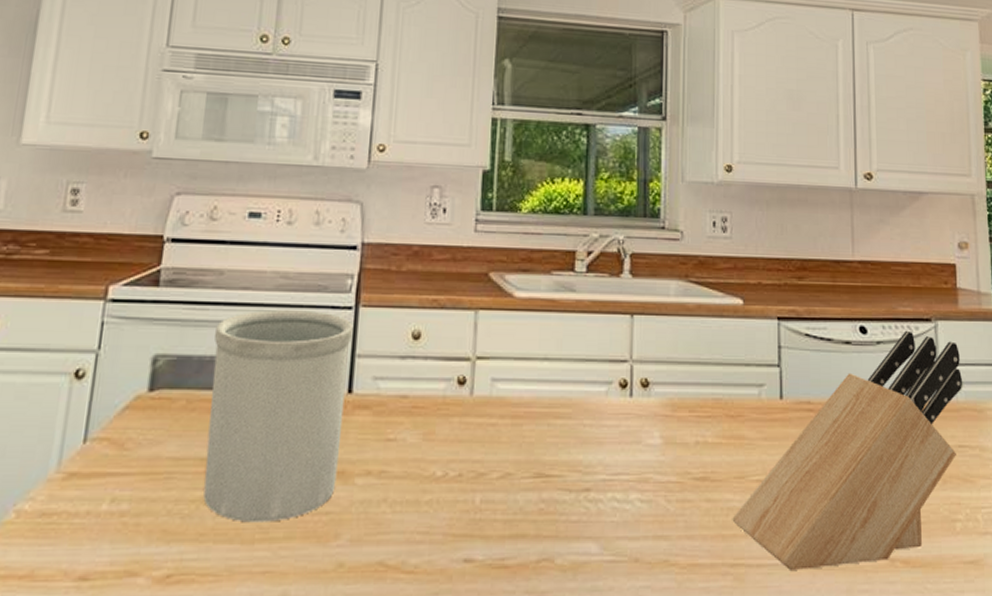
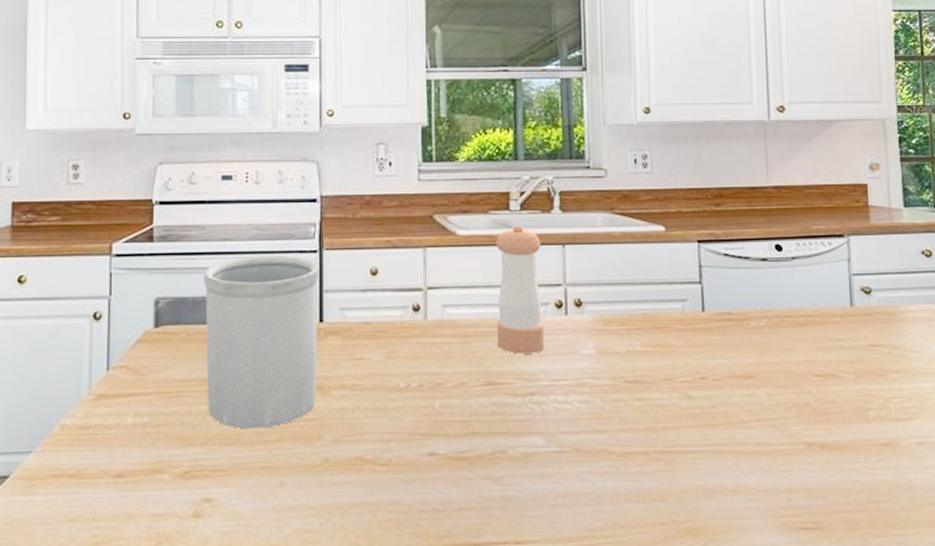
pepper shaker: none [552,289,607,441] -> present [495,225,544,354]
knife block: present [732,330,963,570] -> none [662,246,875,455]

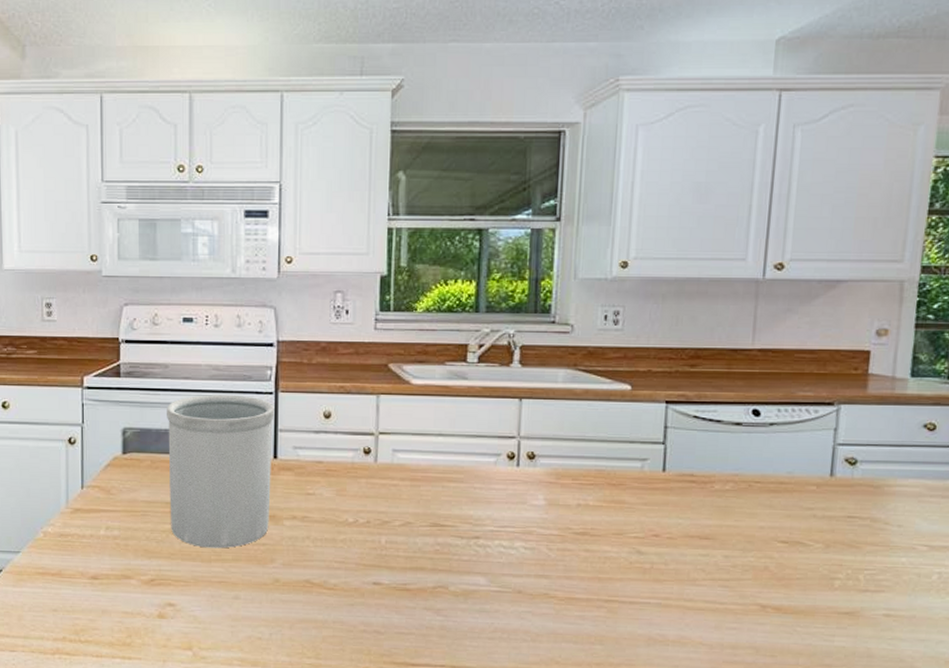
pepper shaker: present [495,225,544,354] -> none [446,377,497,501]

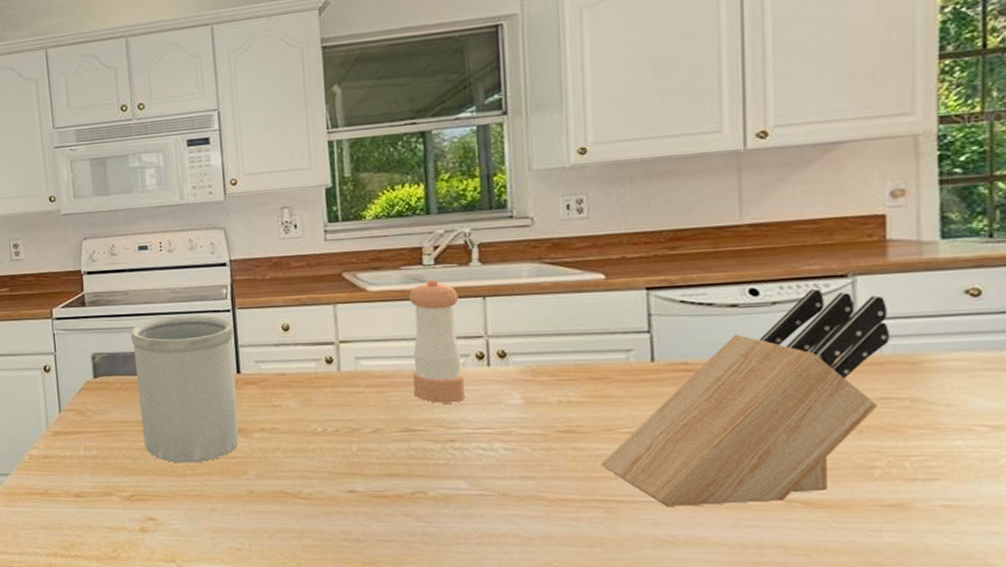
pepper shaker: none [446,377,497,501] -> present [408,279,464,403]
knife block: none [608,413,862,609] -> present [601,288,891,506]

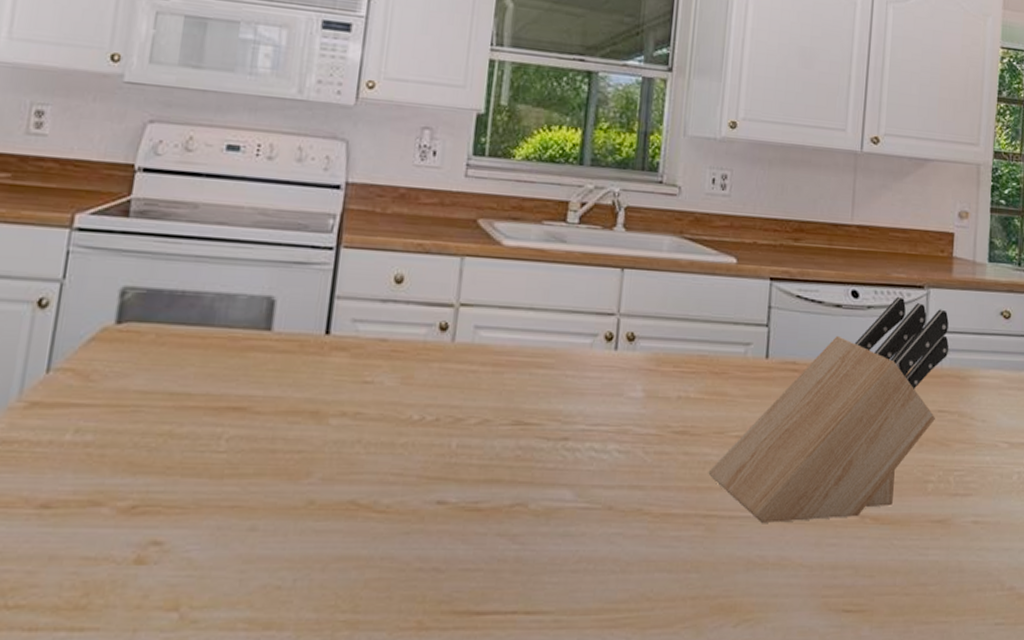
utensil holder: present [131,315,239,463] -> none [172,246,334,458]
pepper shaker: present [408,279,464,403] -> none [533,240,598,392]

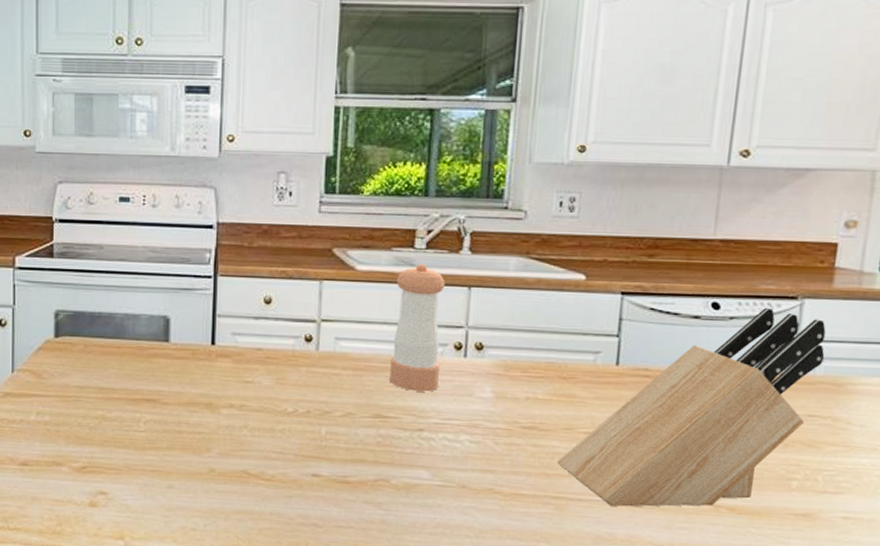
pepper shaker: none [533,240,598,392] -> present [389,263,445,392]

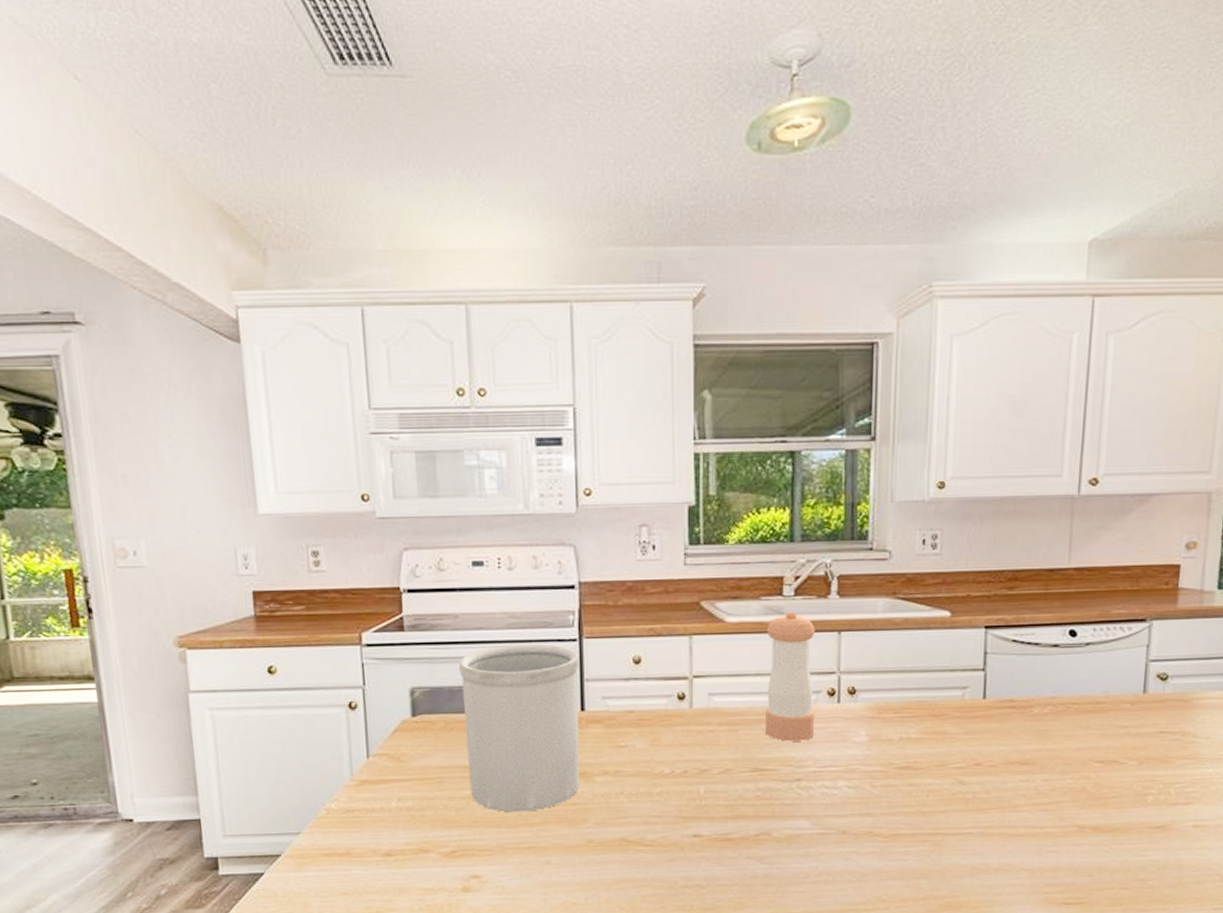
utensil holder: none [101,277,213,436] -> present [459,644,580,813]
knife block: present [557,307,826,507] -> none [932,631,1173,837]

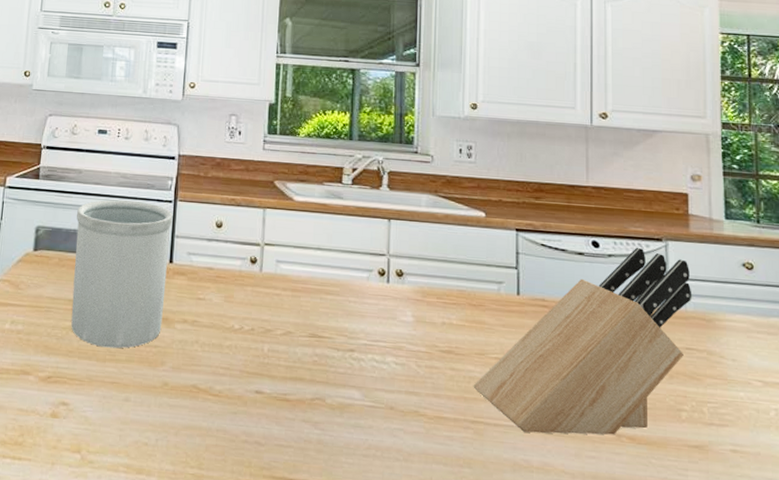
pepper shaker: present [765,611,815,742] -> none [323,197,369,314]
knife block: none [932,631,1173,837] -> present [473,247,692,435]

